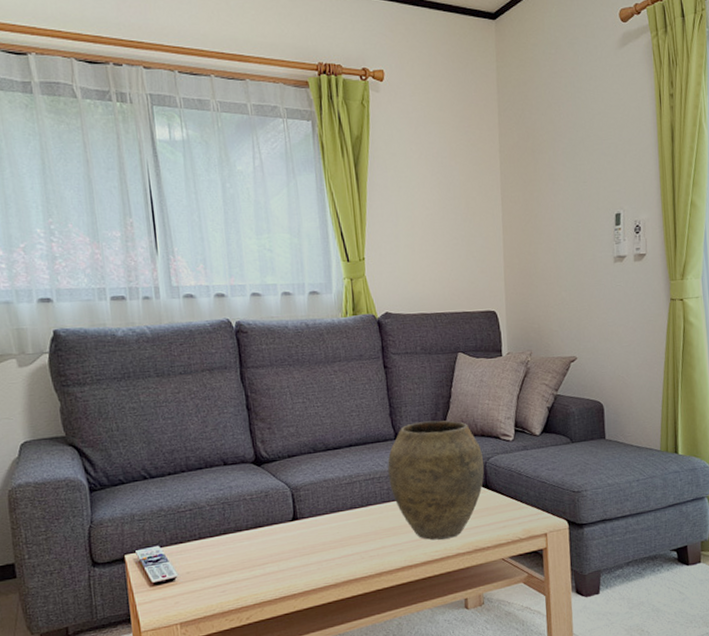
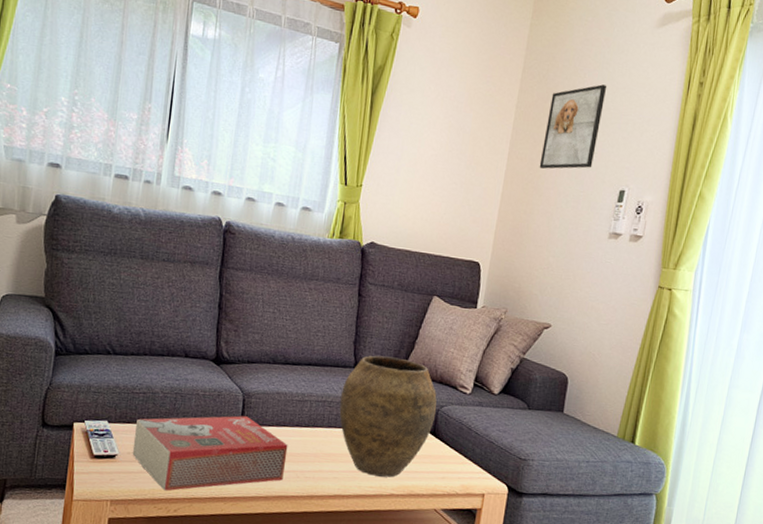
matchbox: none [189,510,349,602] -> present [132,415,288,491]
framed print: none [531,114,585,207] -> present [539,84,607,169]

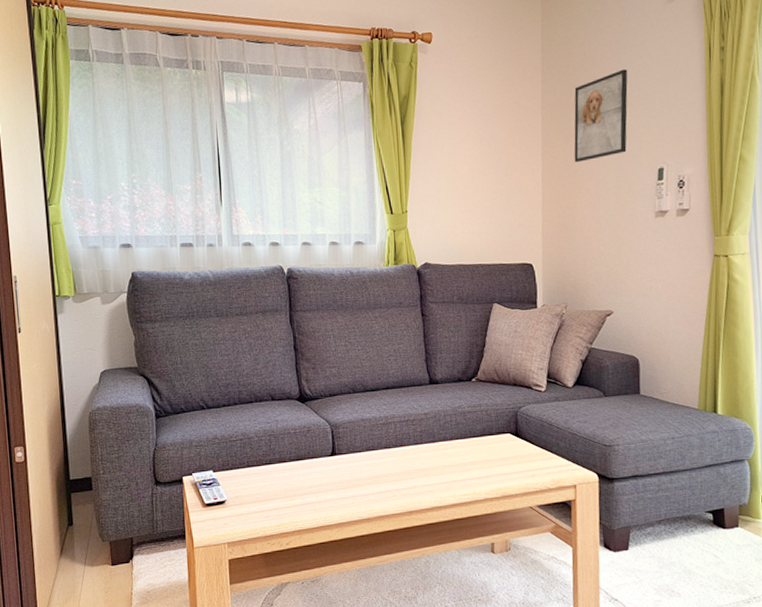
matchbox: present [132,415,288,491] -> none [238,446,381,527]
vase: present [339,355,437,477] -> none [421,368,516,484]

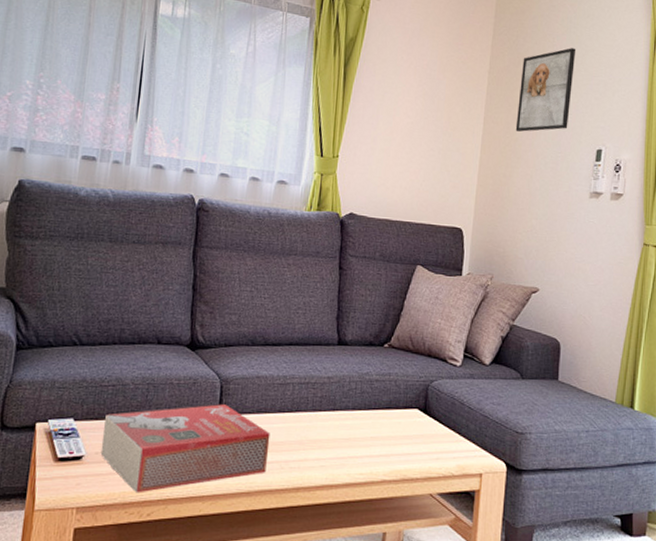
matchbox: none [238,446,381,527] -> present [100,404,270,493]

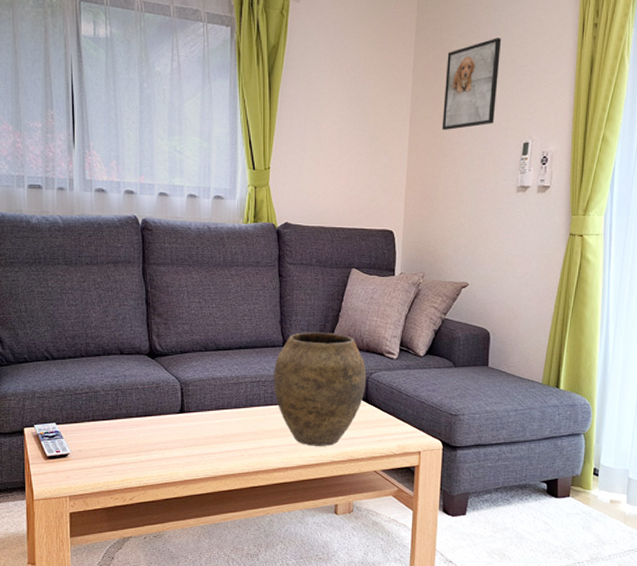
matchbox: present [100,404,270,493] -> none [82,404,229,482]
vase: none [324,330,427,462] -> present [273,332,367,446]

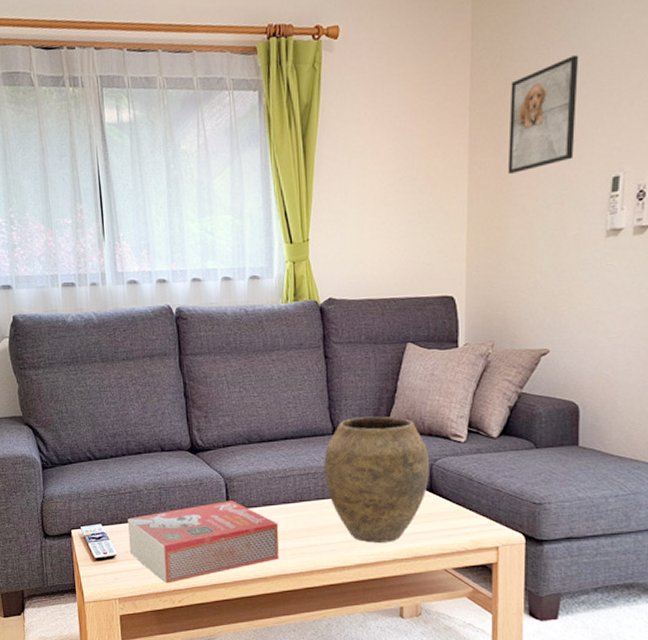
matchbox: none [82,404,229,482] -> present [128,501,279,584]

